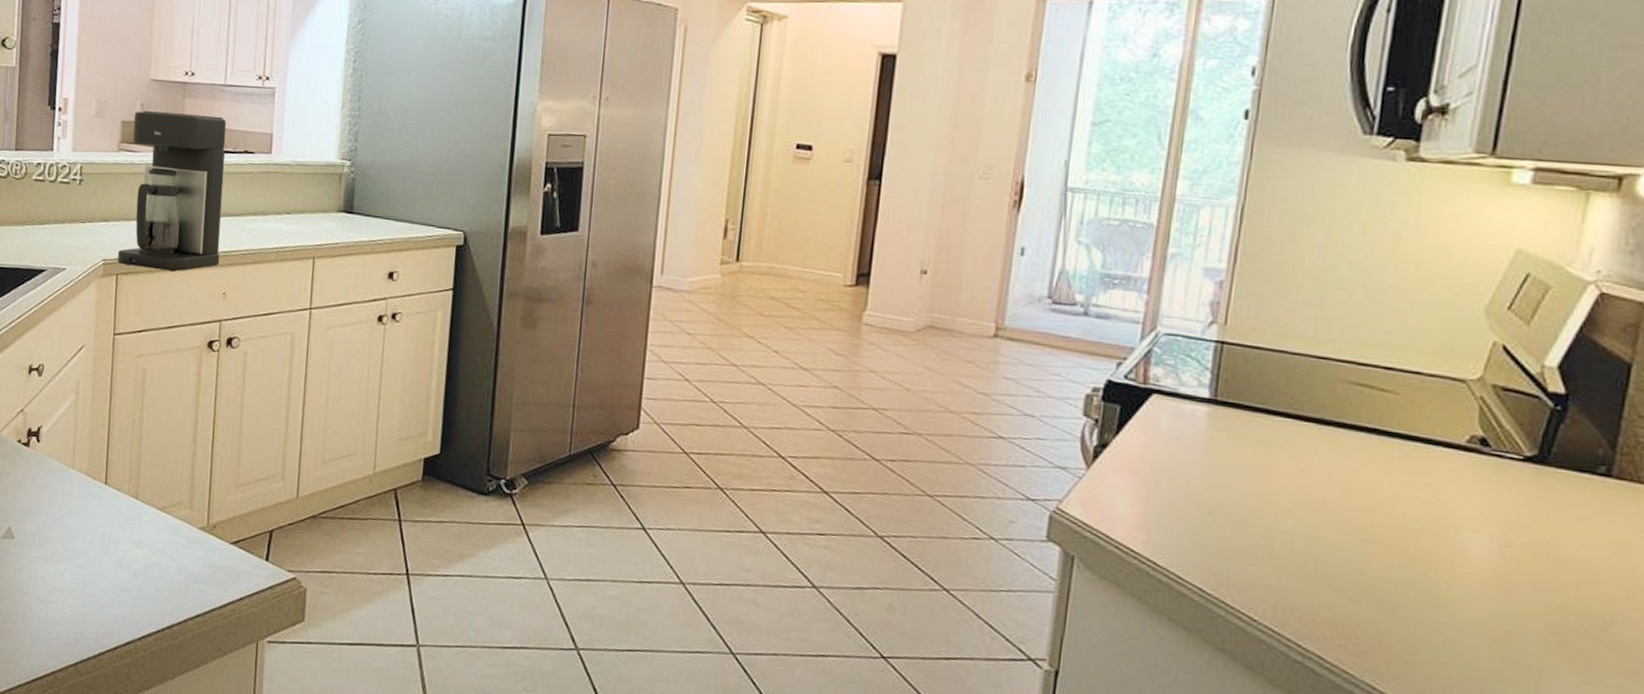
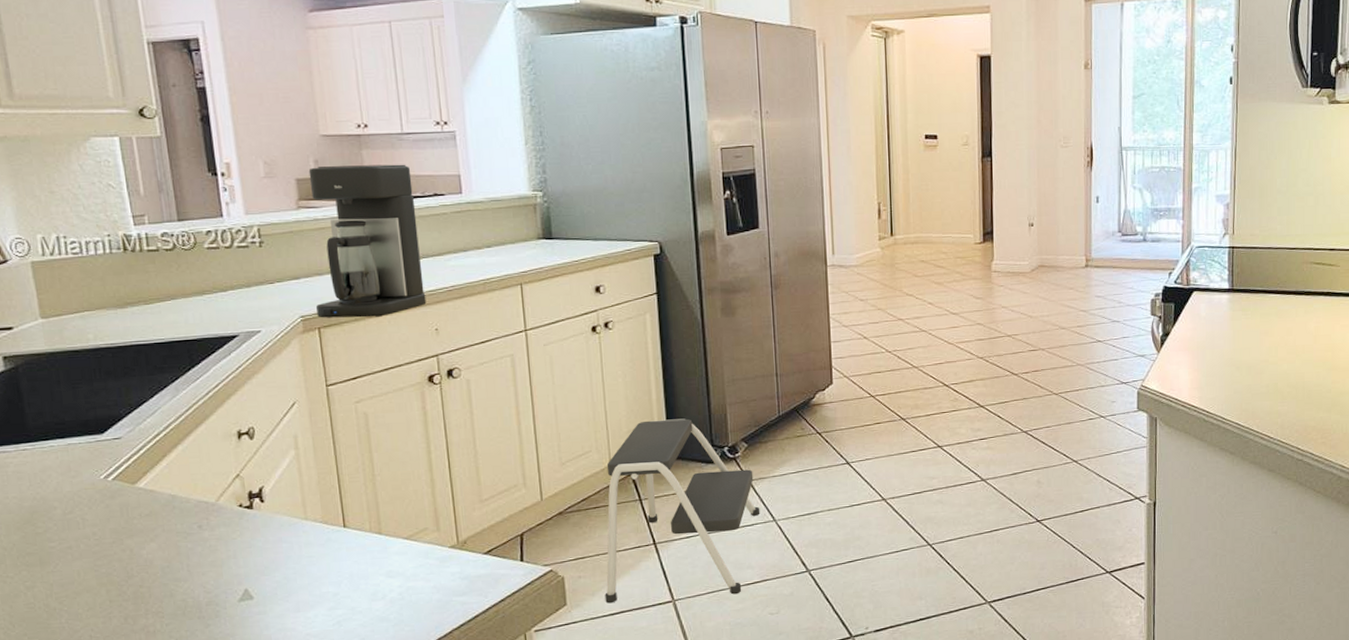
step stool: none [345,431,532,657] -> present [605,418,760,604]

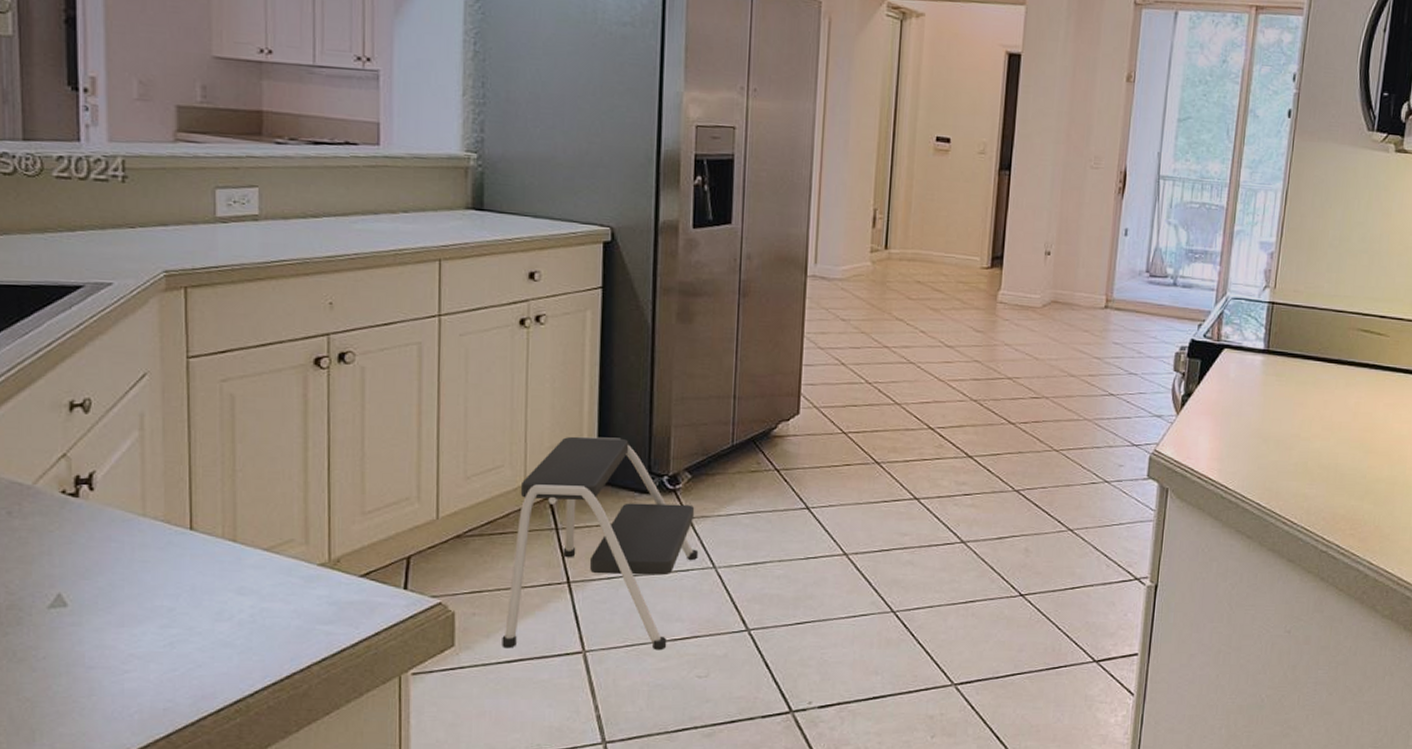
coffee maker: present [308,164,427,318] -> none [184,94,322,282]

